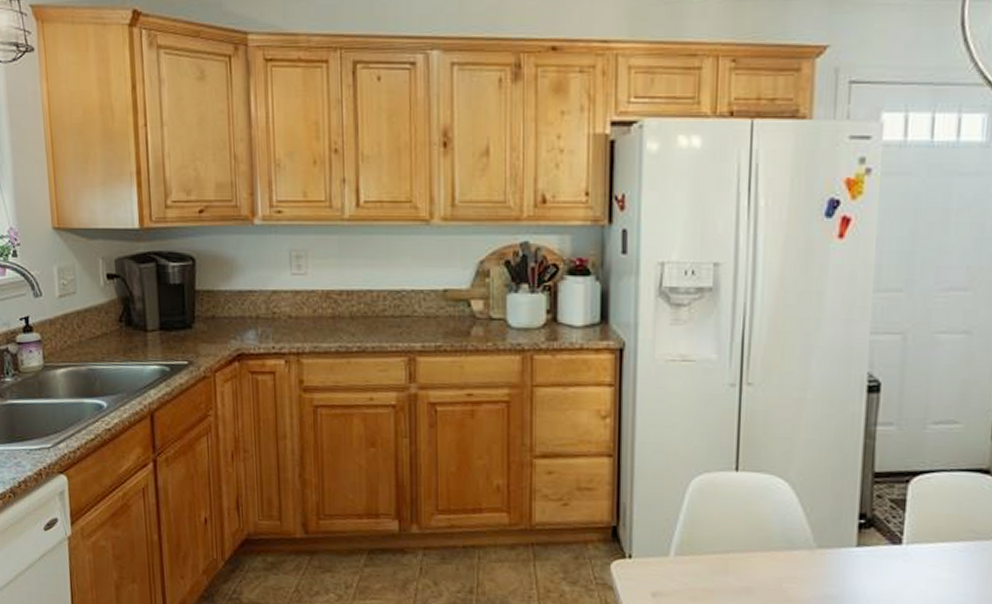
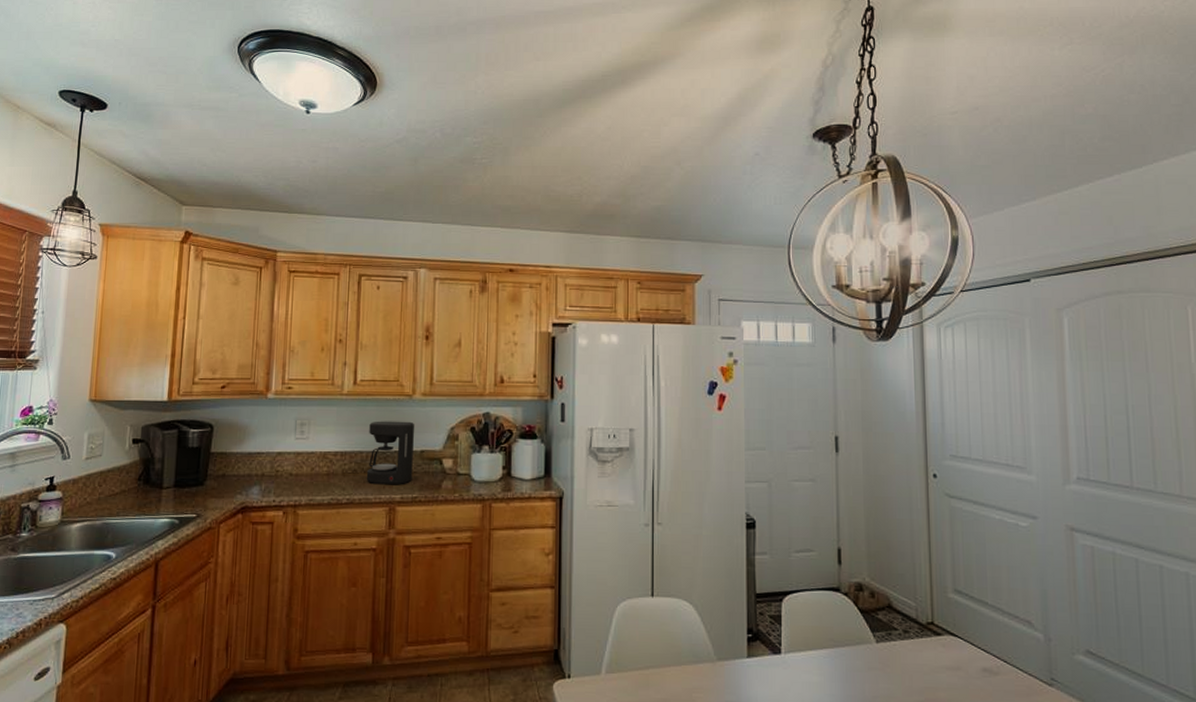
coffee maker: none [378,252,435,332] -> present [366,421,415,485]

